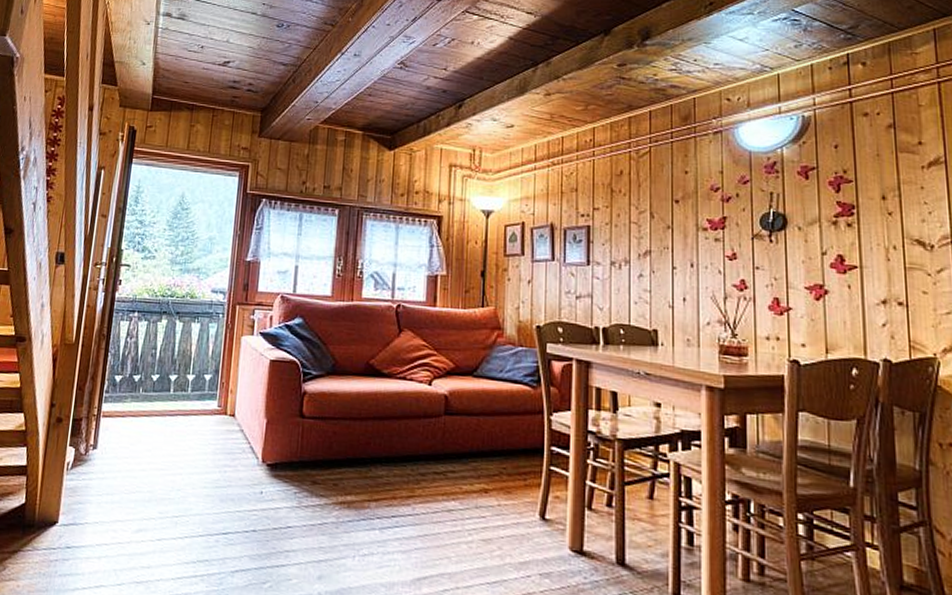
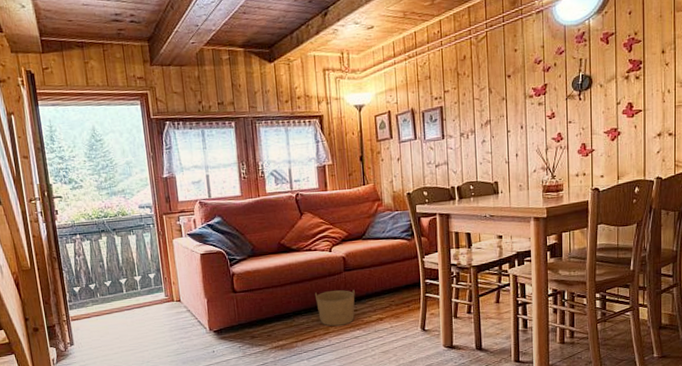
basket: none [402,436,455,490] -> present [315,289,355,326]

